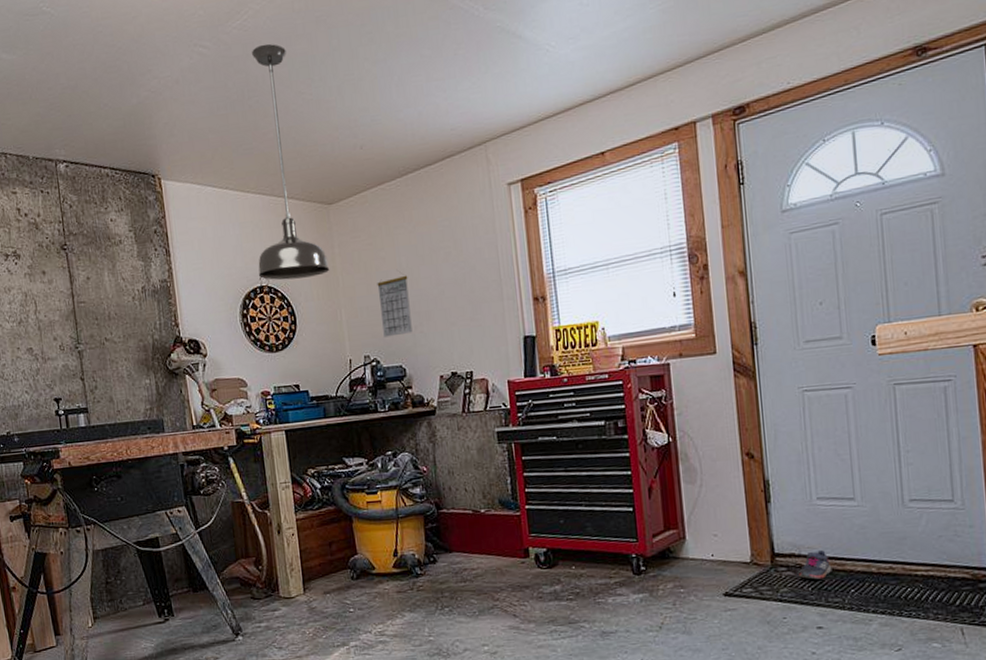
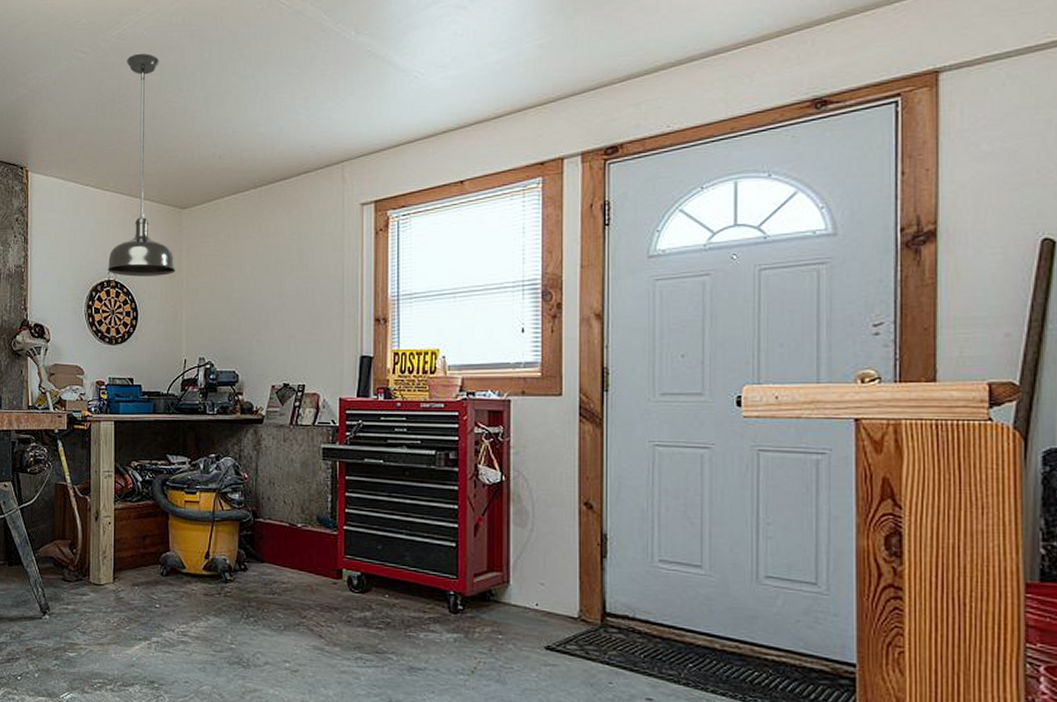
calendar: present [377,271,413,338] -> none [220,279,251,342]
shoe: present [799,550,832,580] -> none [631,616,669,648]

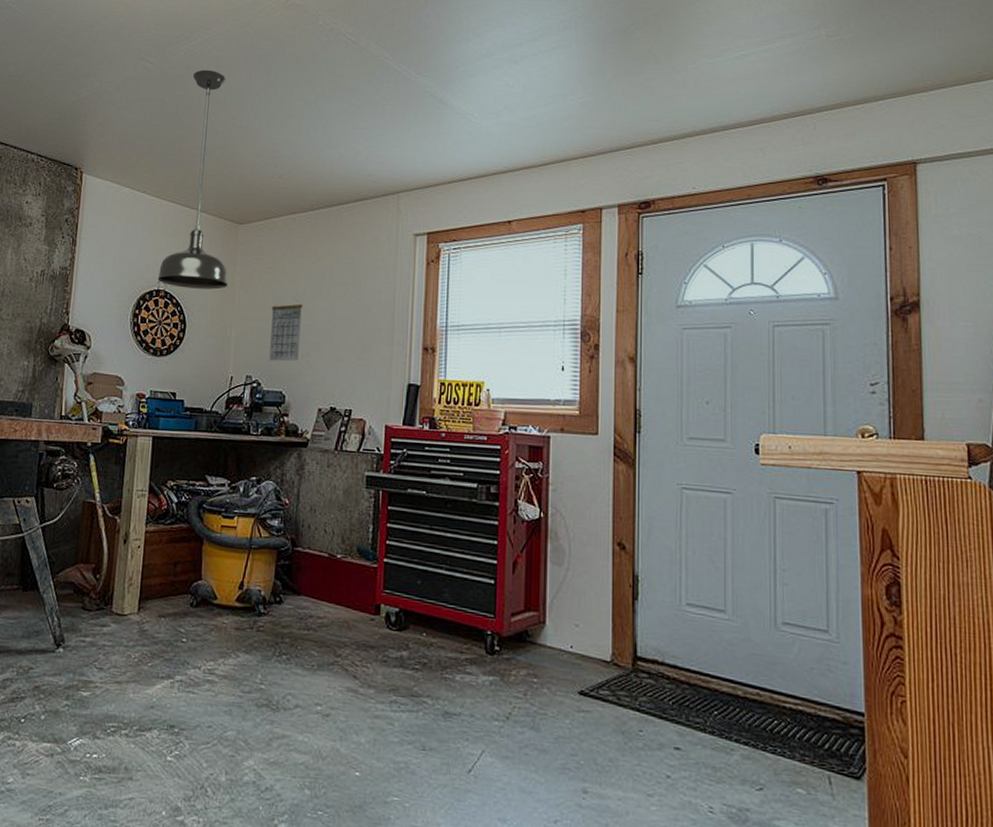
calendar: none [220,279,251,342] -> present [269,299,303,362]

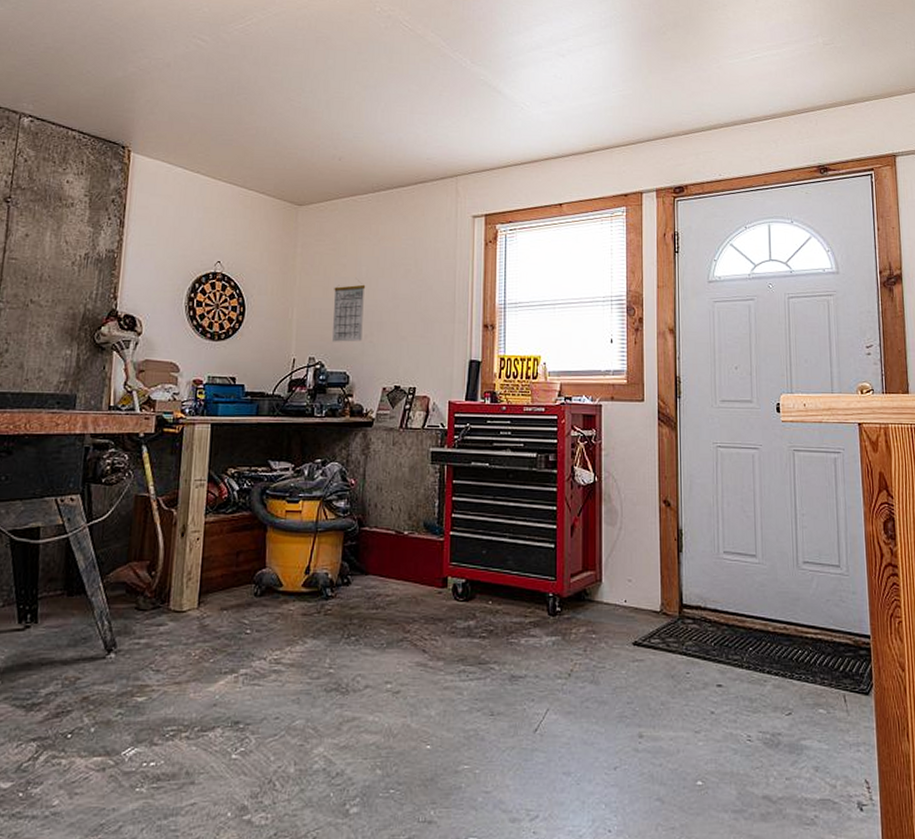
light fixture: present [157,69,229,290] -> none [213,49,289,272]

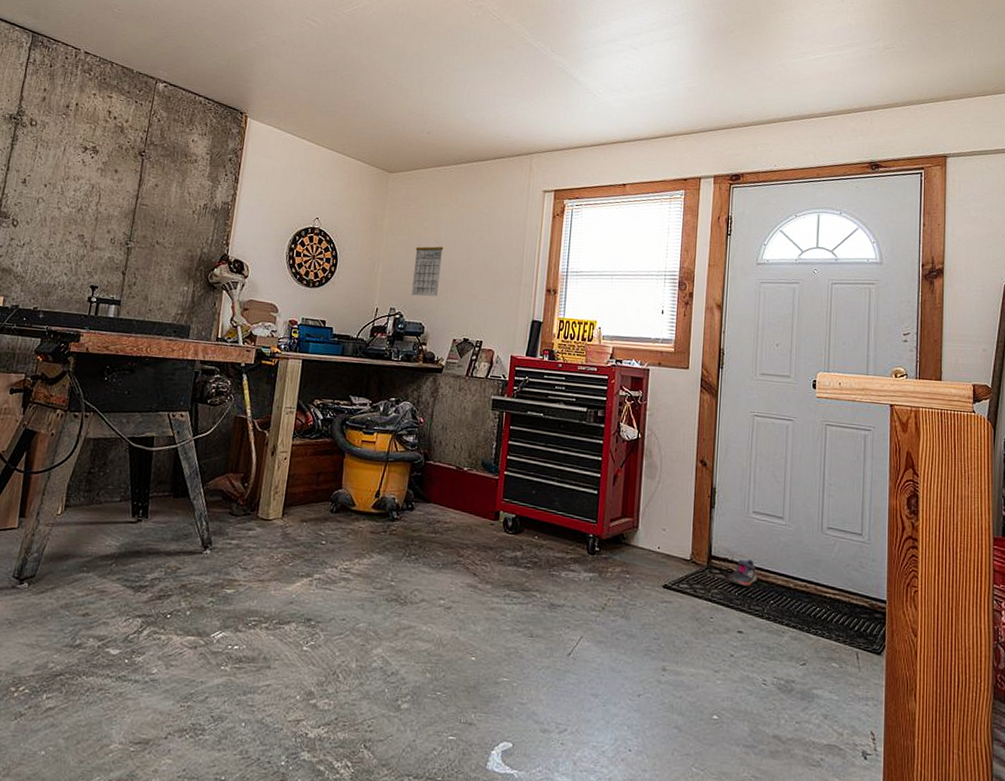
shoe: none [704,605,734,635] -> present [729,560,757,587]

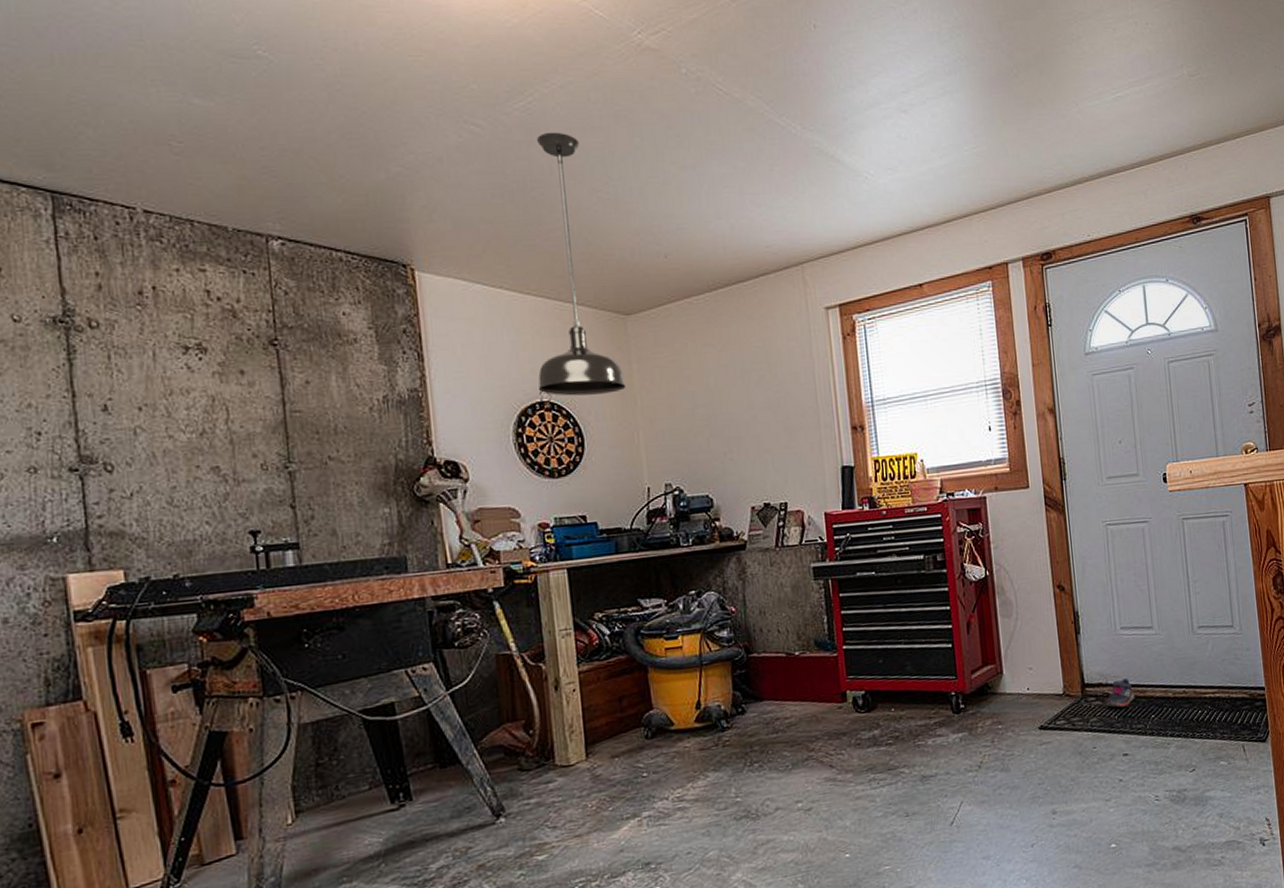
light fixture: none [313,32,383,230] -> present [536,132,627,396]
calendar: present [411,242,444,297] -> none [681,393,721,464]

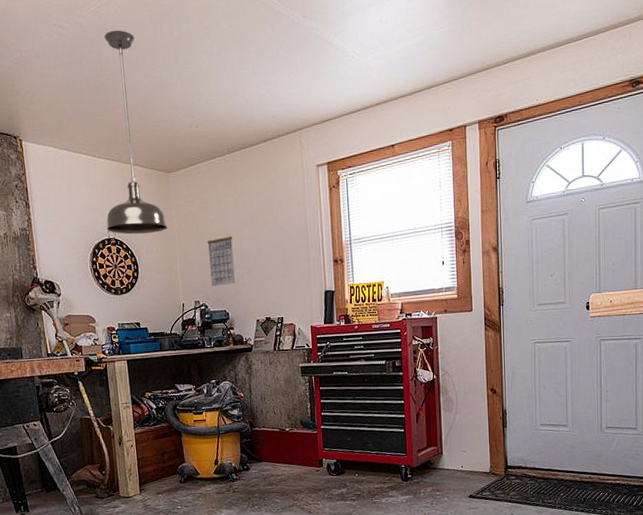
calendar: none [681,393,721,464] -> present [207,232,235,287]
shoe: present [1106,678,1135,708] -> none [524,464,548,486]

